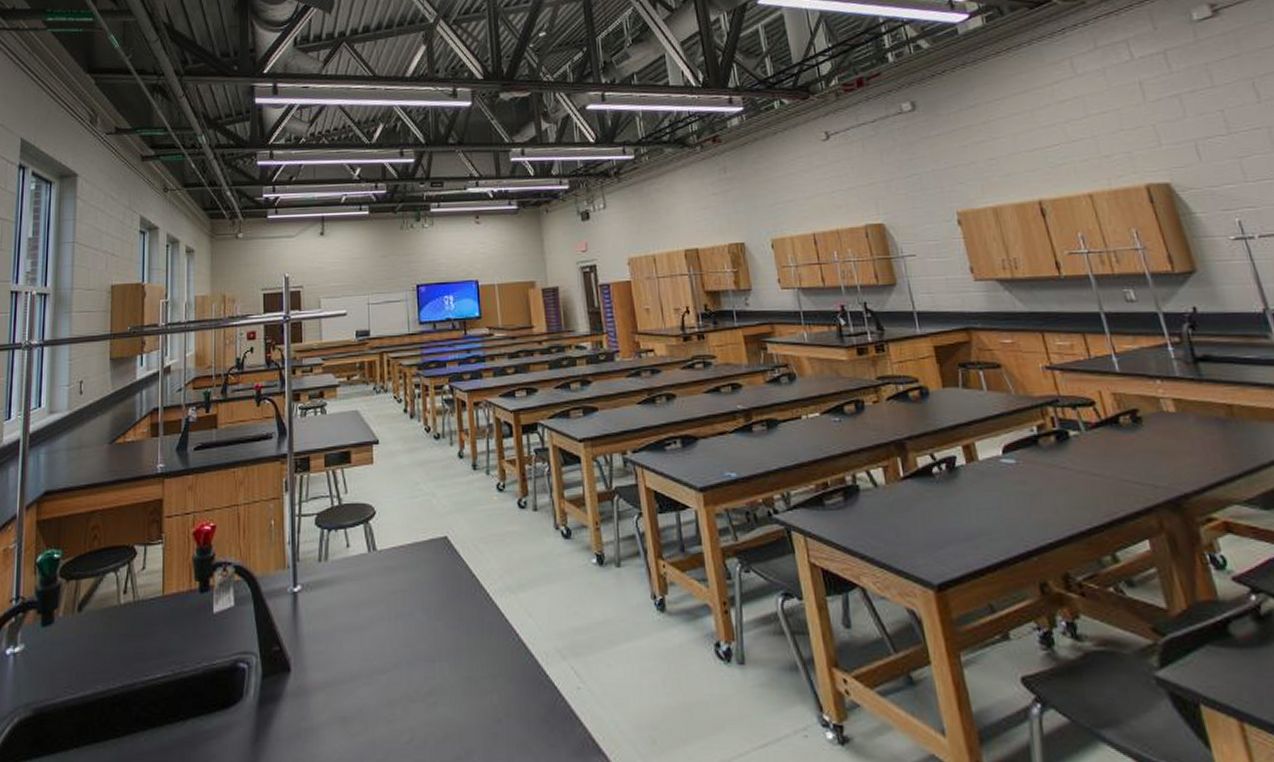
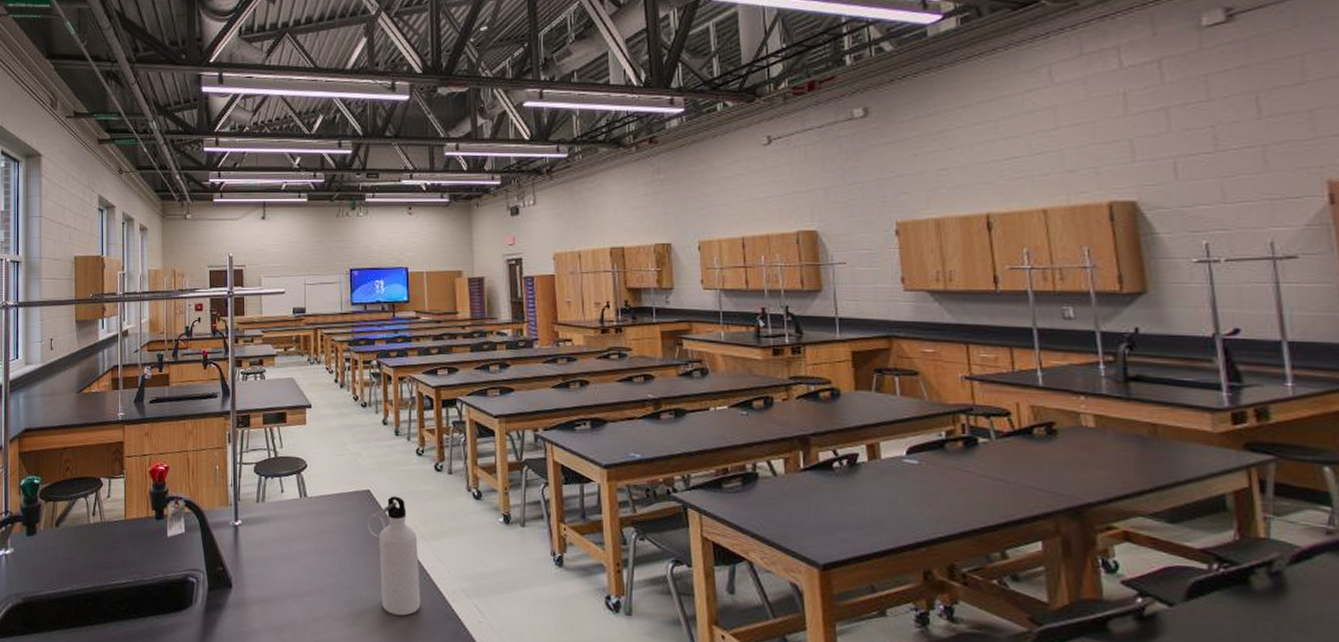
water bottle: none [445,542,511,689] -> present [367,496,421,616]

